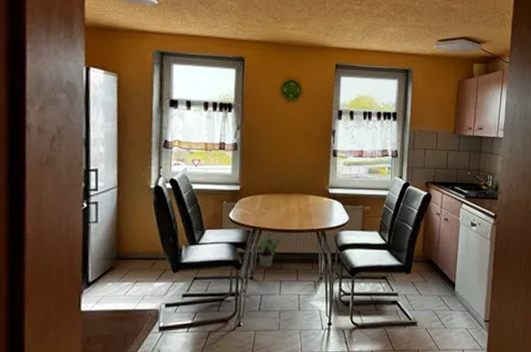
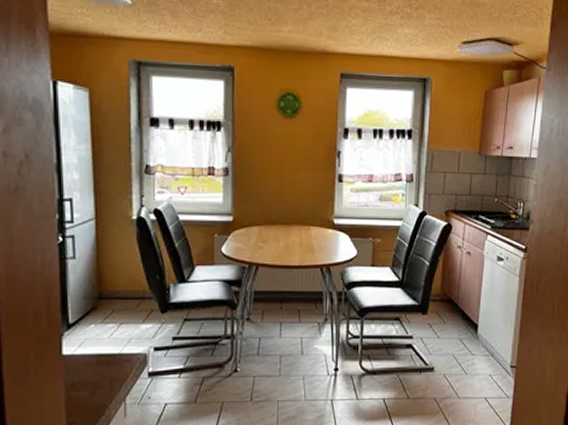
potted plant: present [255,233,282,268] -> none [251,269,281,308]

